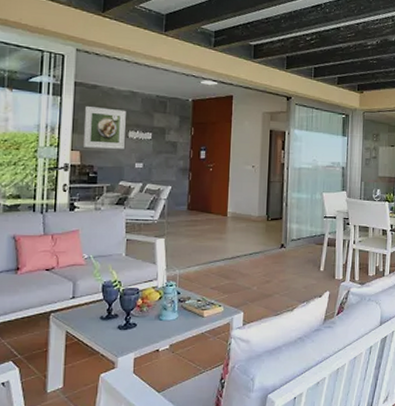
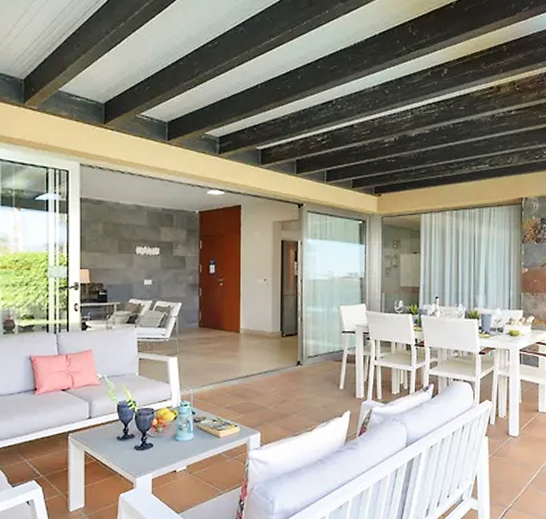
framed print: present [82,106,126,149] -> none [91,223,132,266]

